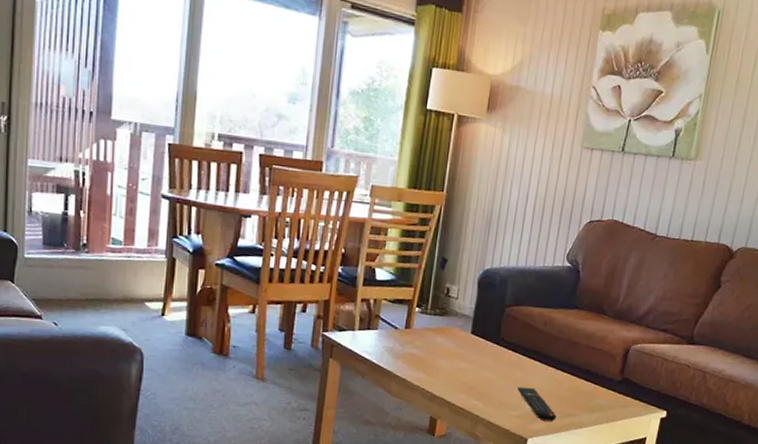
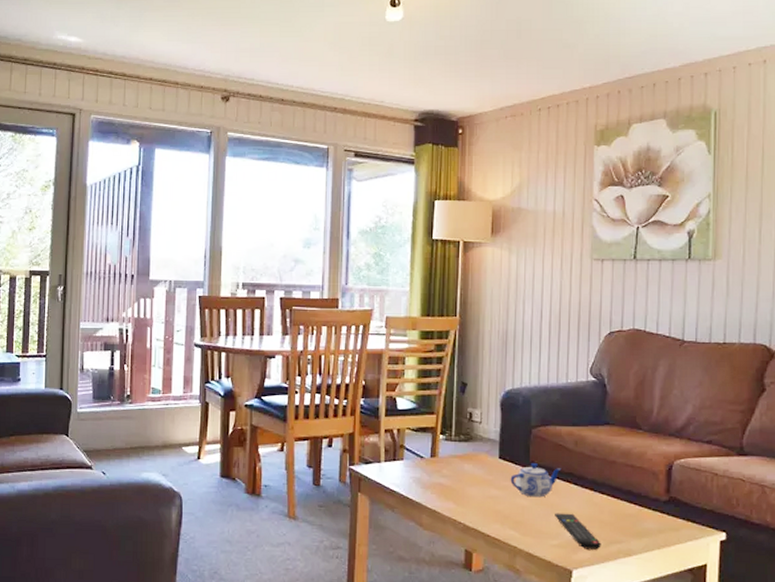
teapot: none [479,339,529,372] -> present [510,462,562,498]

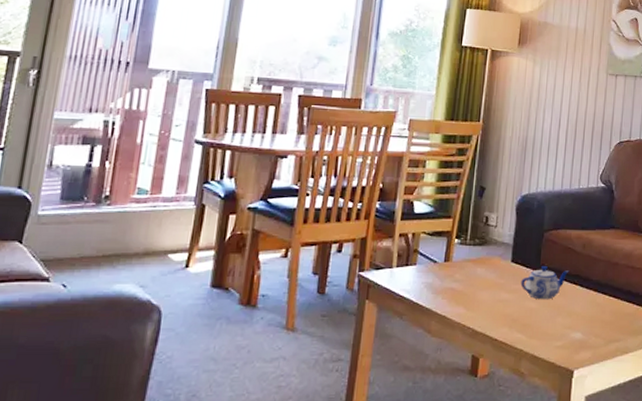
remote control: present [555,513,601,550] -> none [560,314,602,349]

